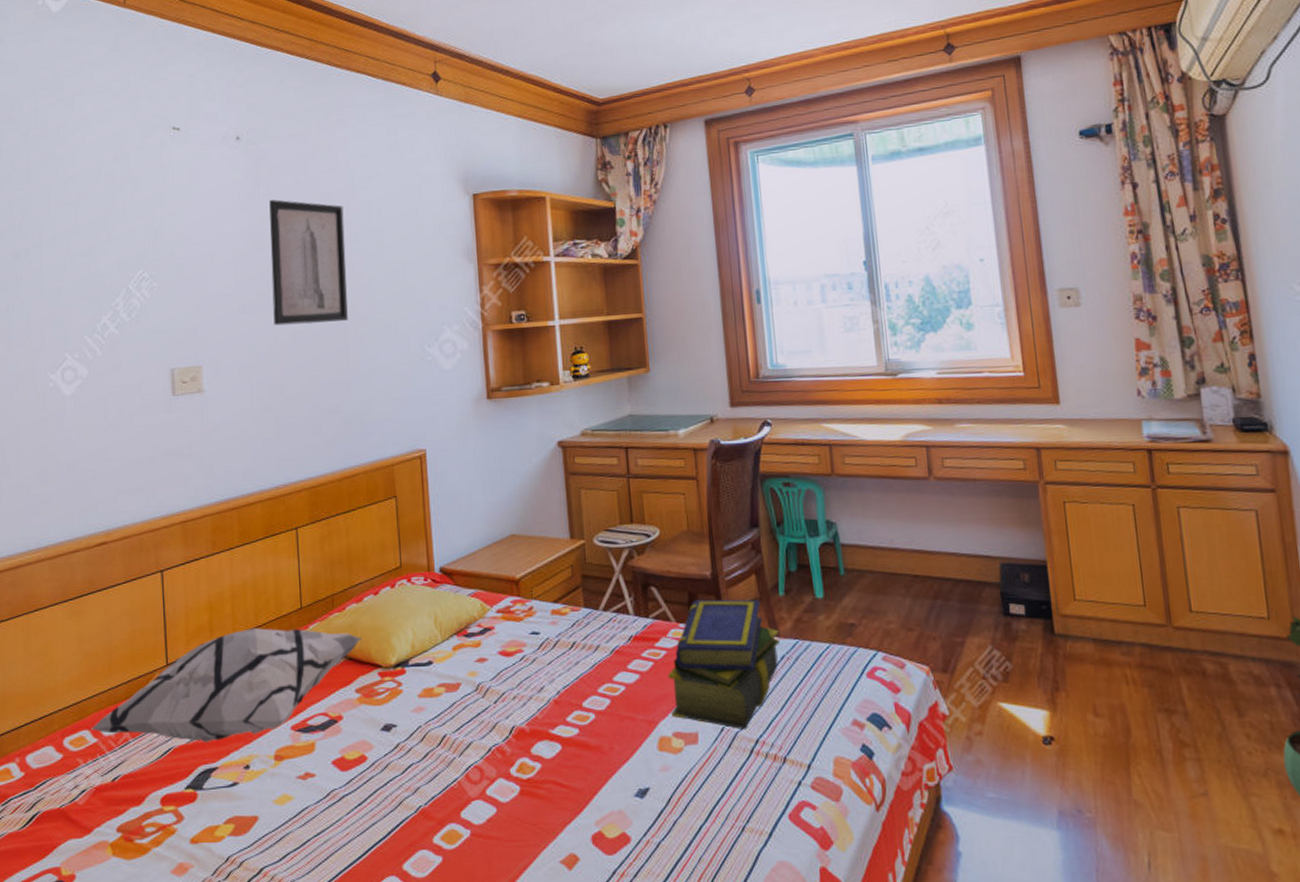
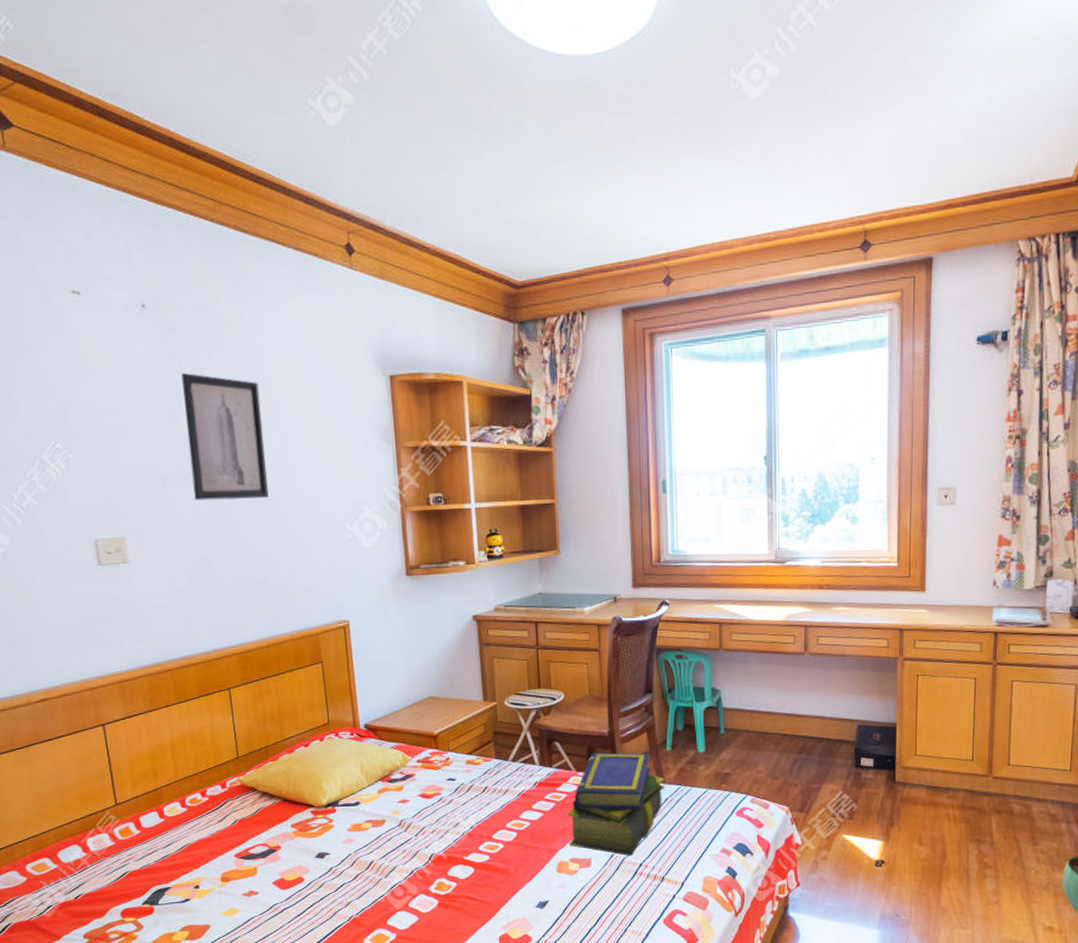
decorative pillow: present [90,628,363,742] -> none [50,774,296,868]

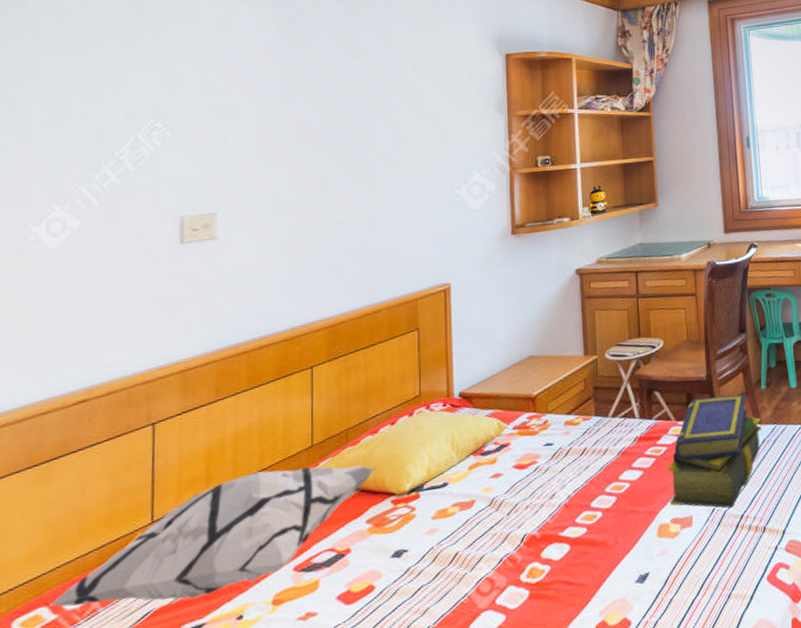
decorative pillow: none [50,774,296,868] -> present [48,465,377,607]
wall art: present [181,373,269,501] -> none [300,54,379,173]

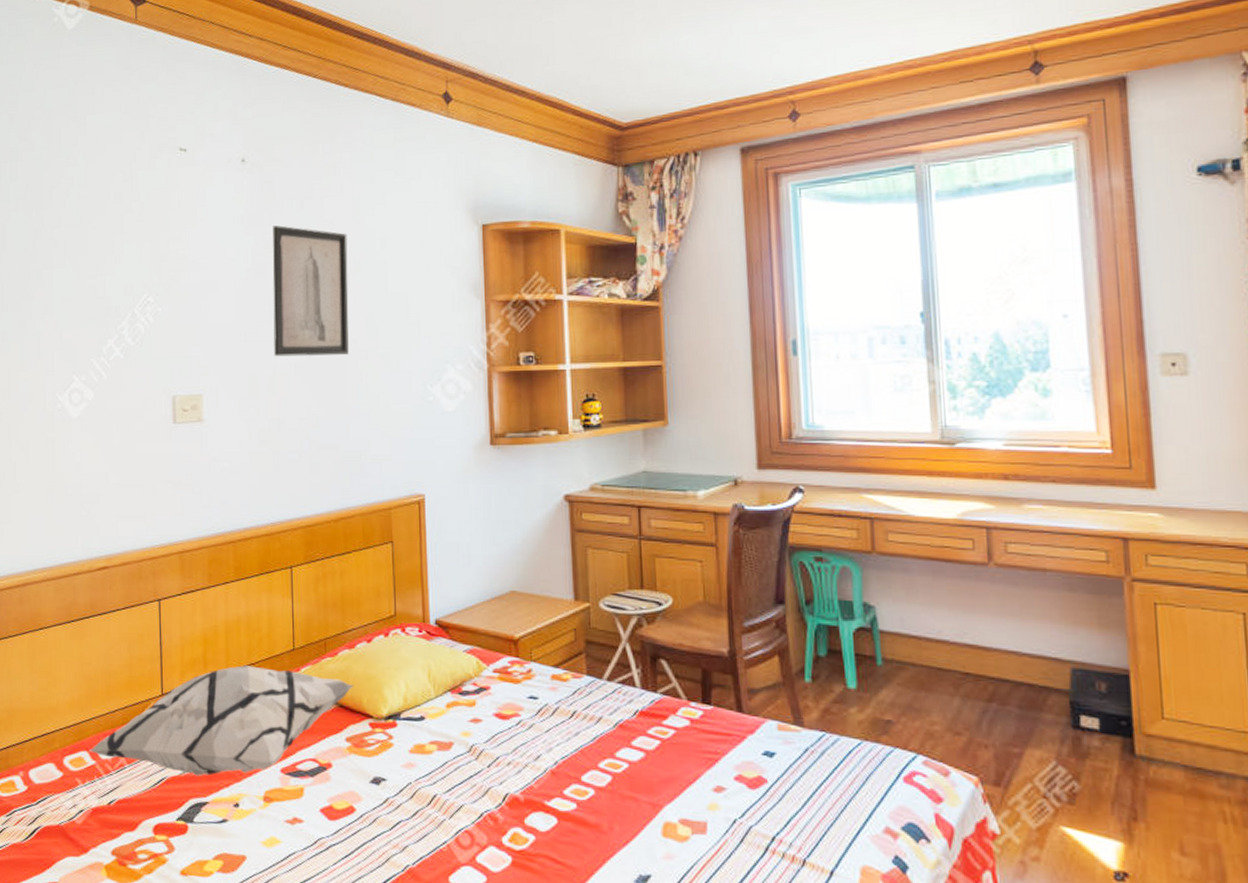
wall art: none [300,54,379,173] -> present [272,225,349,357]
stack of books: present [668,394,762,509] -> none [676,678,805,824]

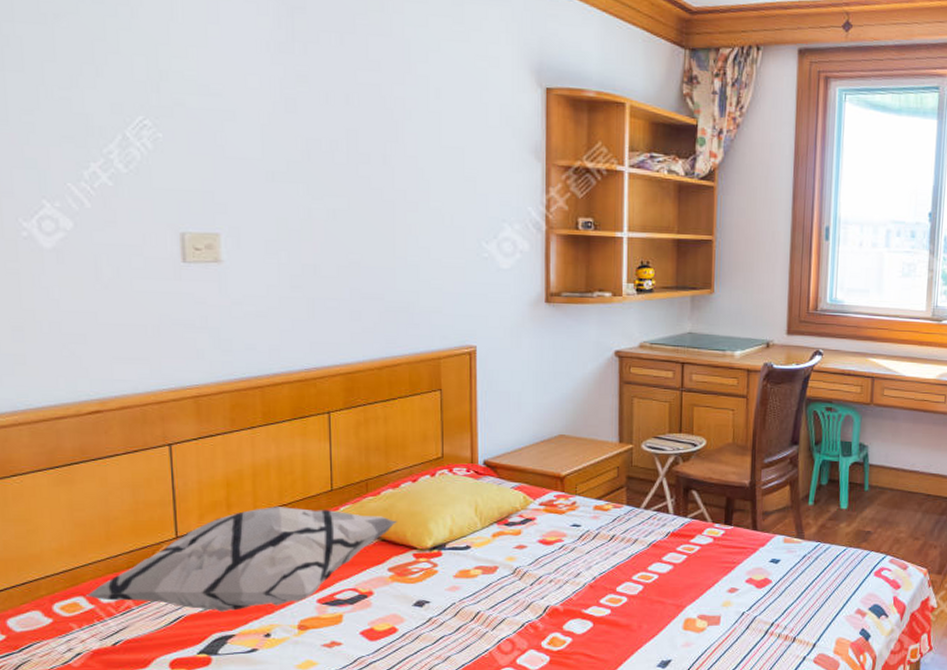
wall art: present [272,225,349,357] -> none [306,58,397,205]

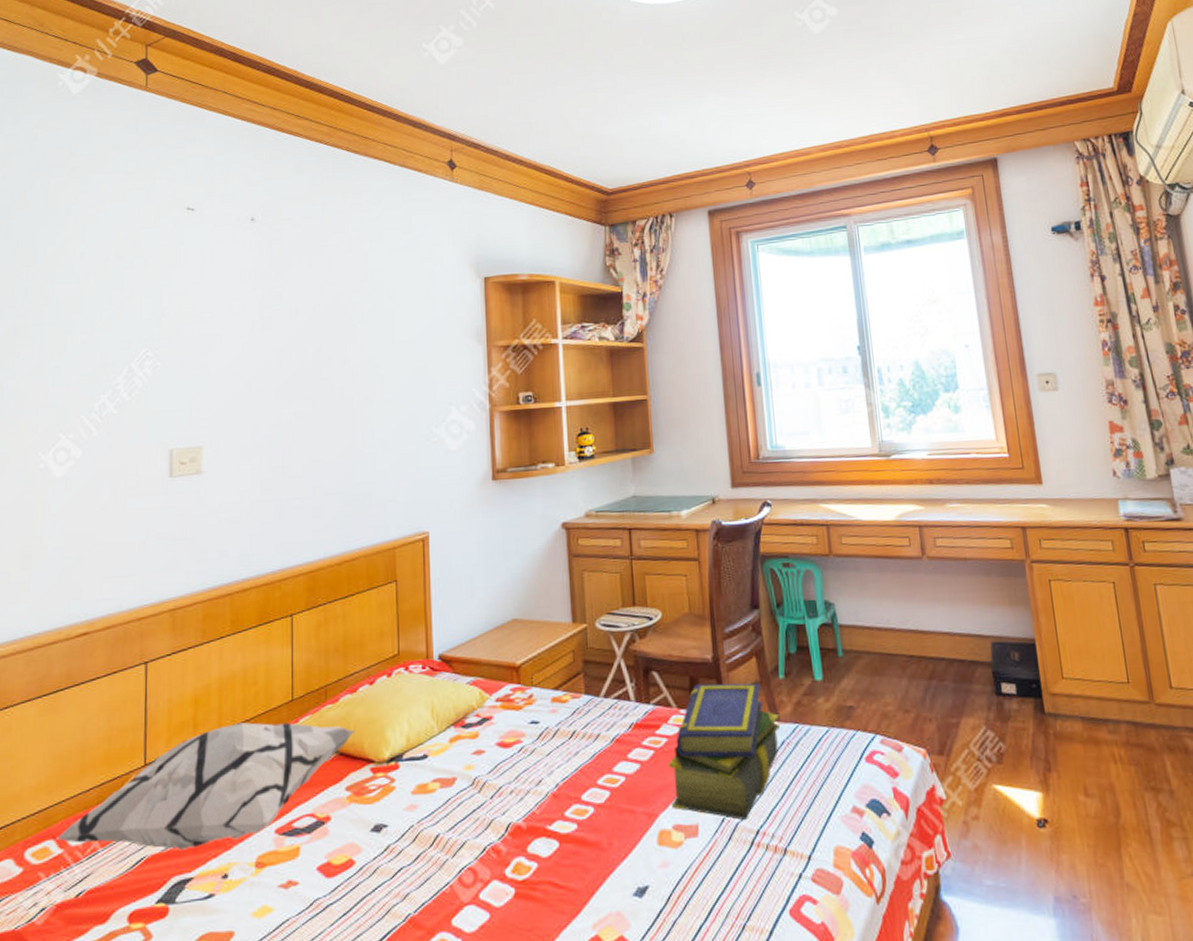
stack of books: none [698,504,805,614] -> present [669,683,781,820]

